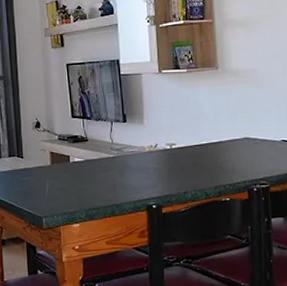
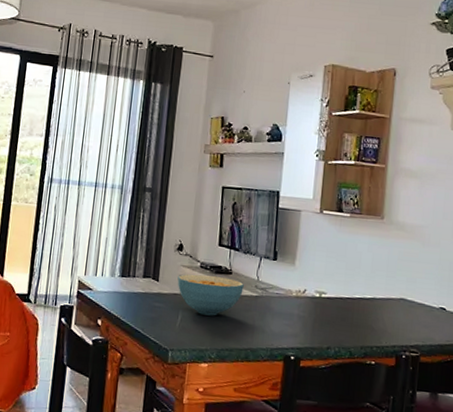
cereal bowl: none [40,145,101,181] -> present [177,274,244,316]

